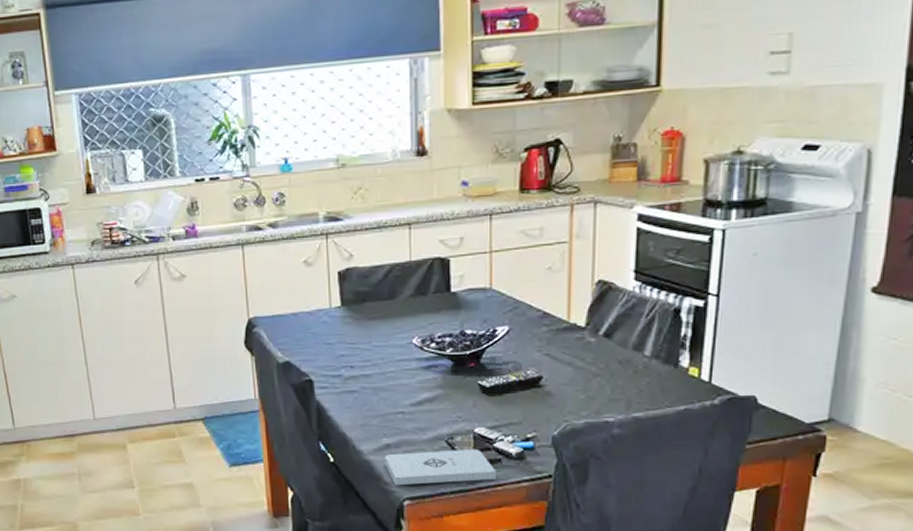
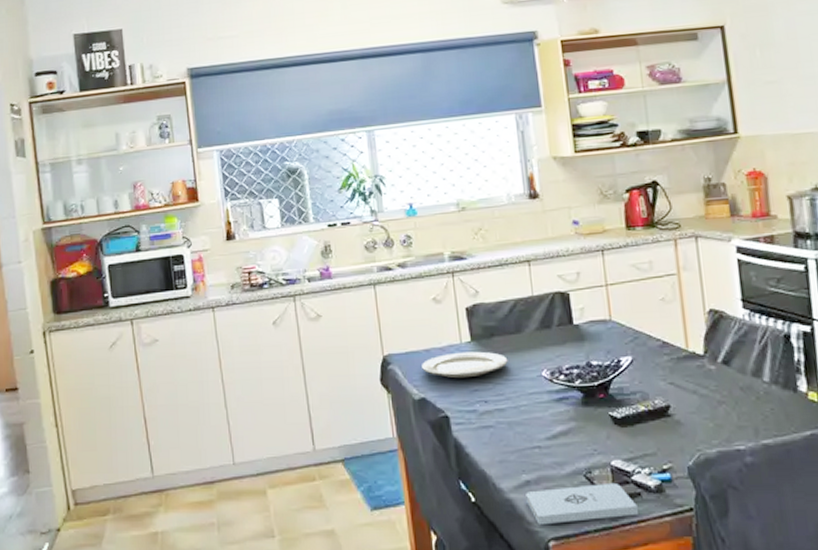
plate: none [288,316,378,343] -> present [422,351,508,379]

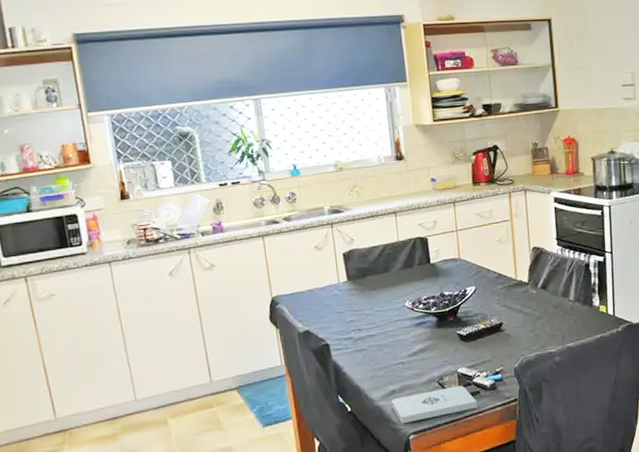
plate: present [422,351,508,379] -> none [306,289,378,313]

